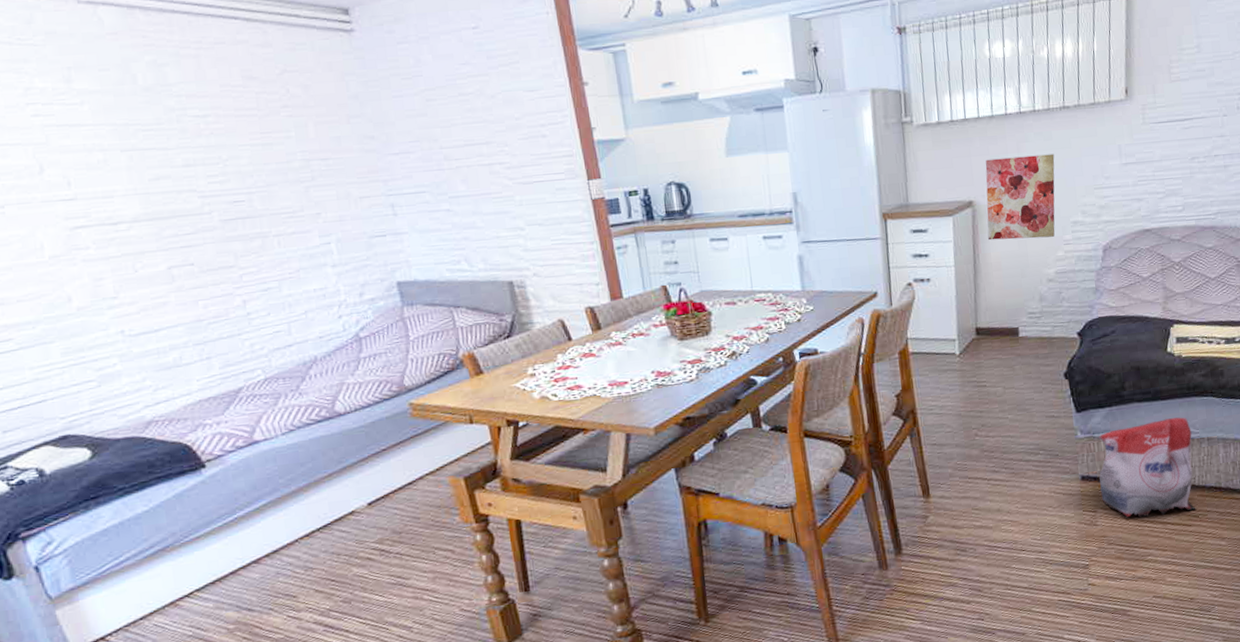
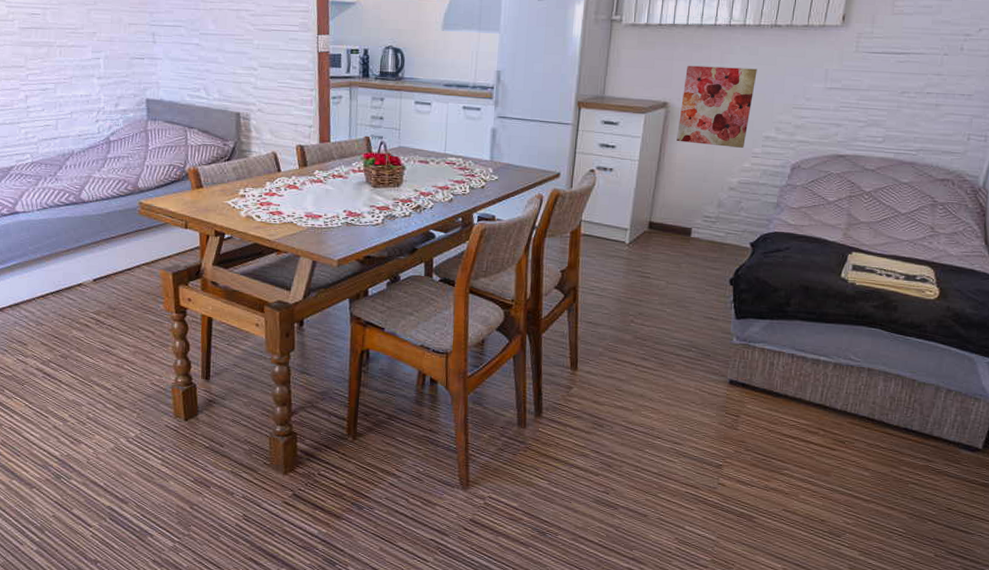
bag: present [1099,417,1196,519] -> none [746,342,853,436]

